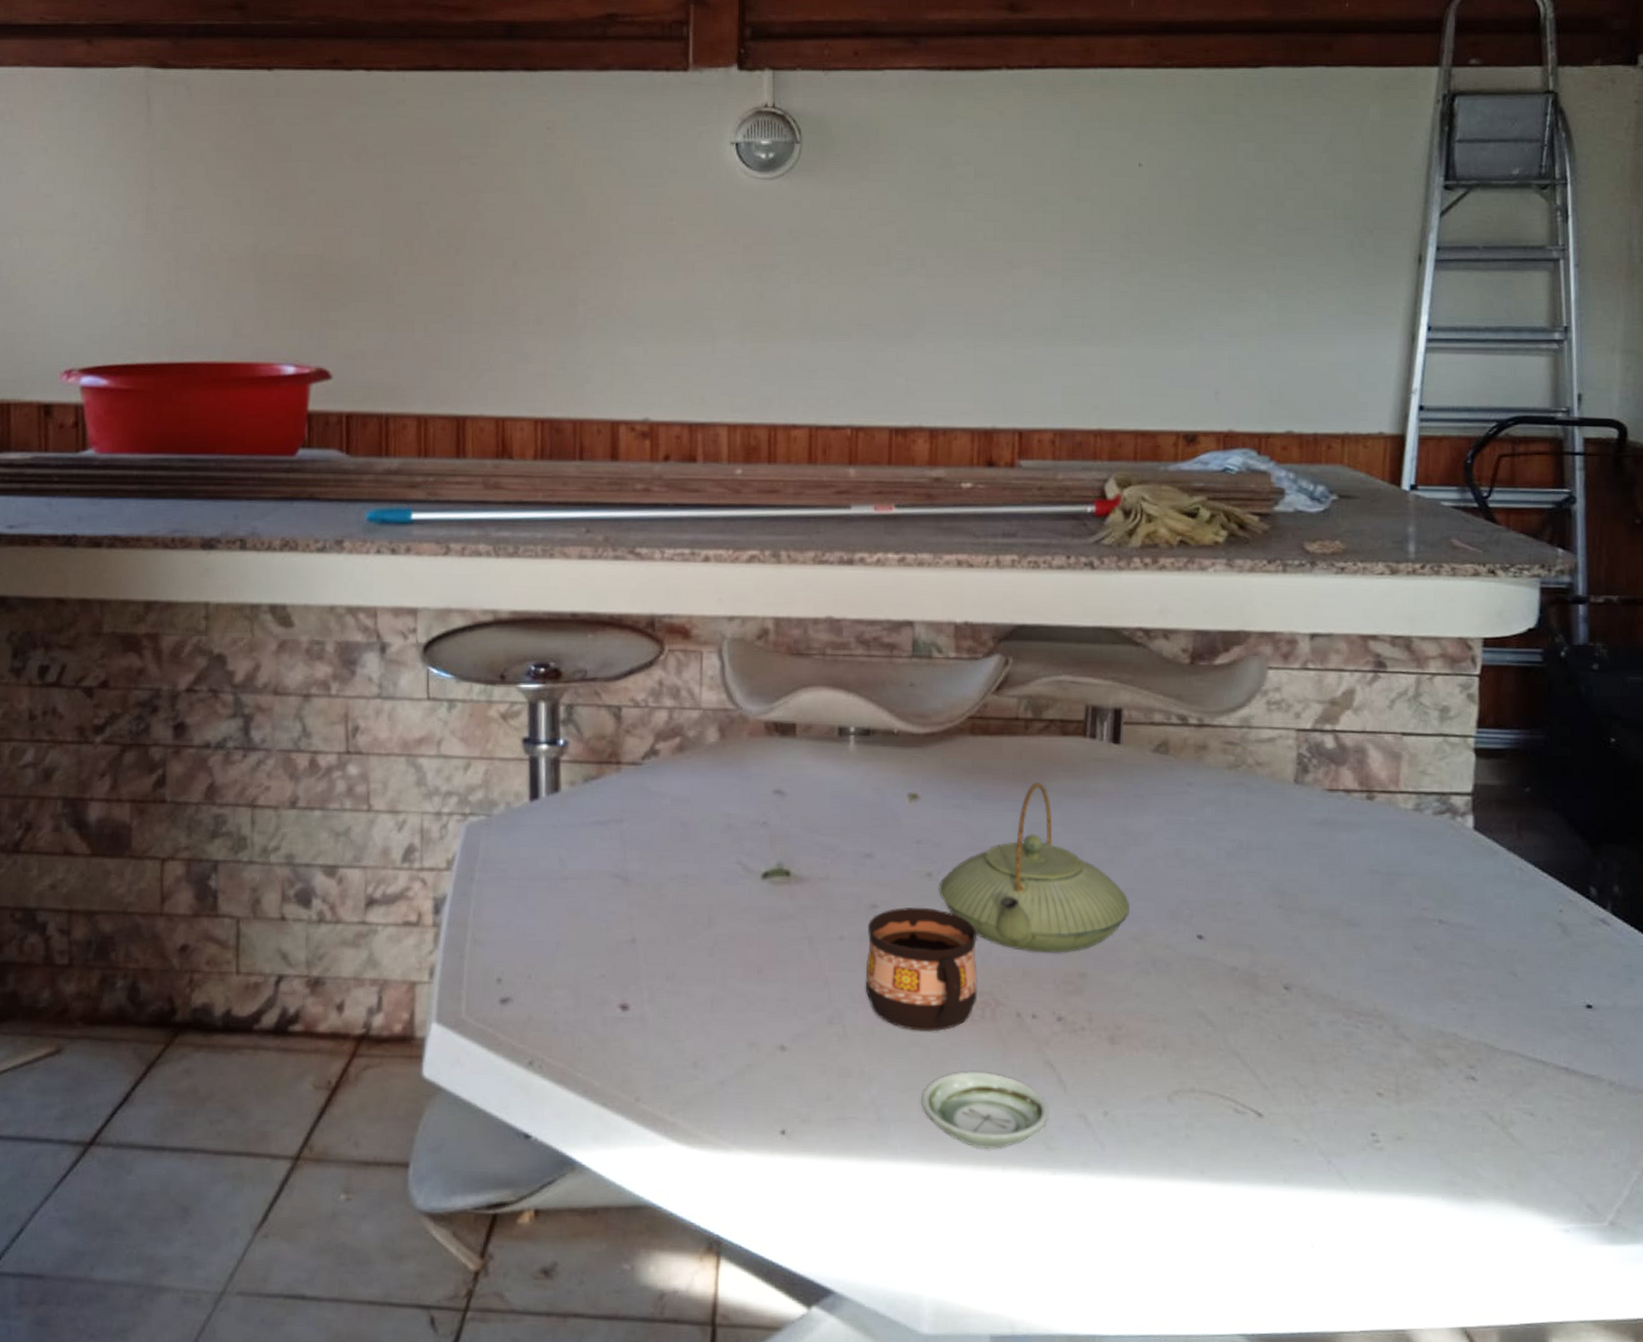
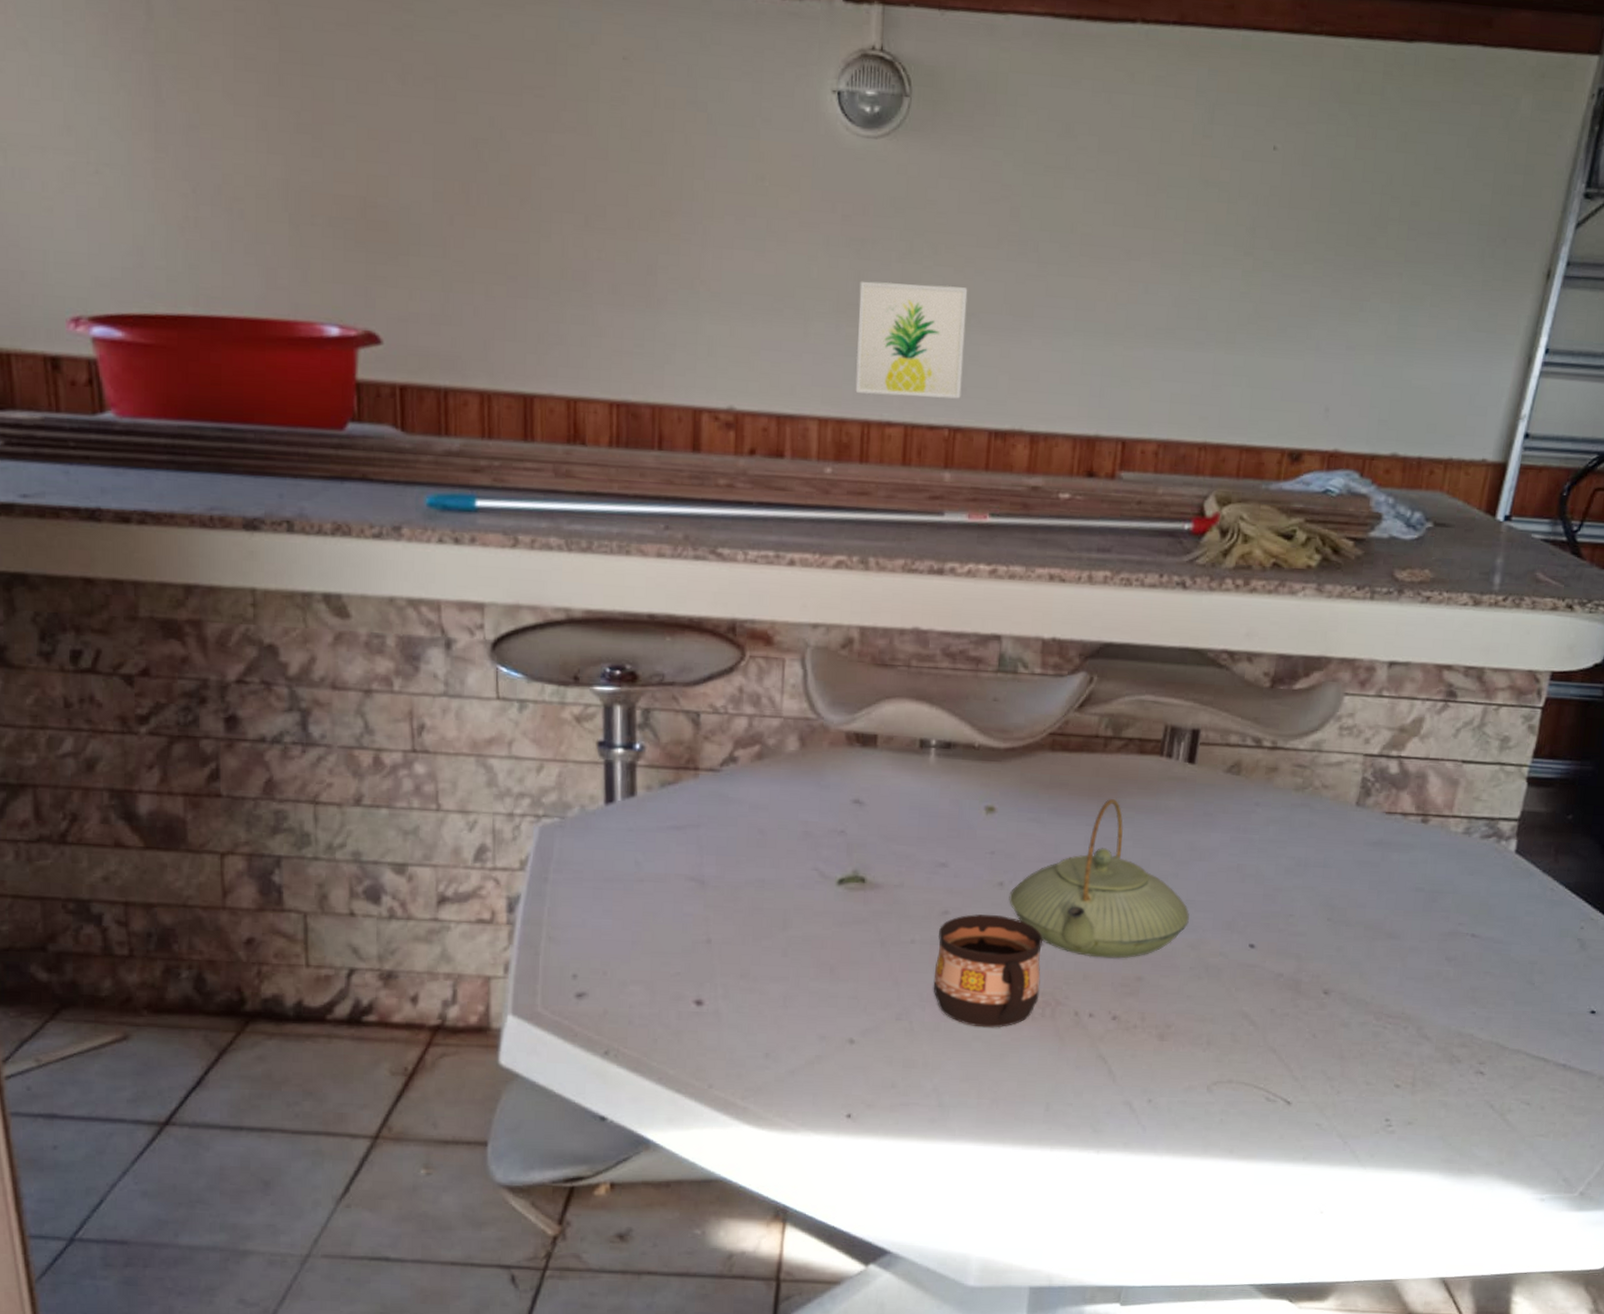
wall art: none [761,300,862,401] -> present [855,281,968,399]
saucer: present [922,1071,1049,1149] -> none [980,1064,1098,1131]

